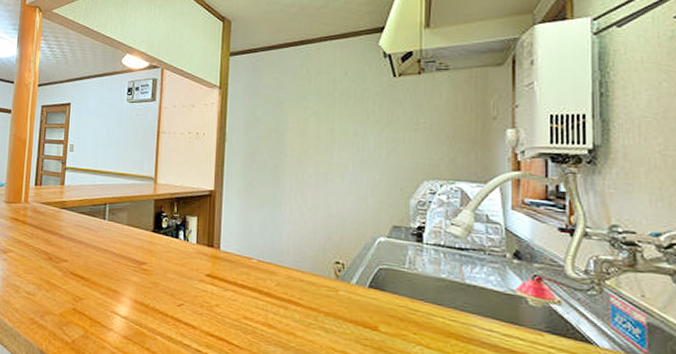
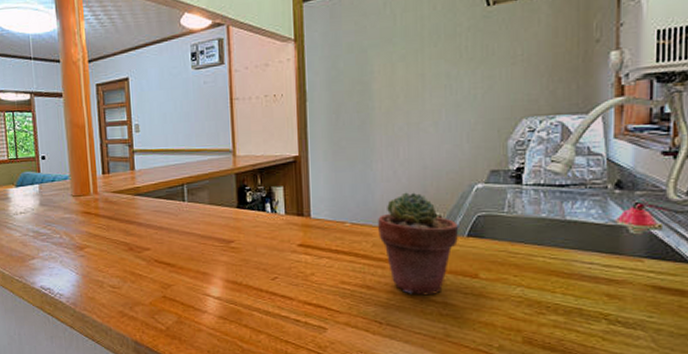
potted succulent: none [283,236,360,342] -> present [378,192,458,296]

